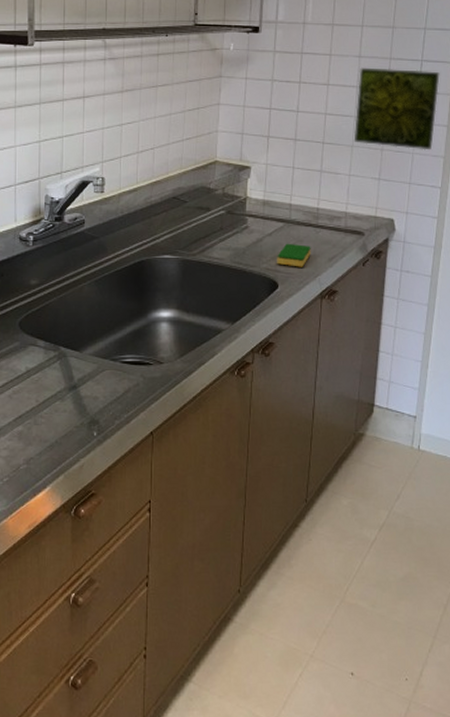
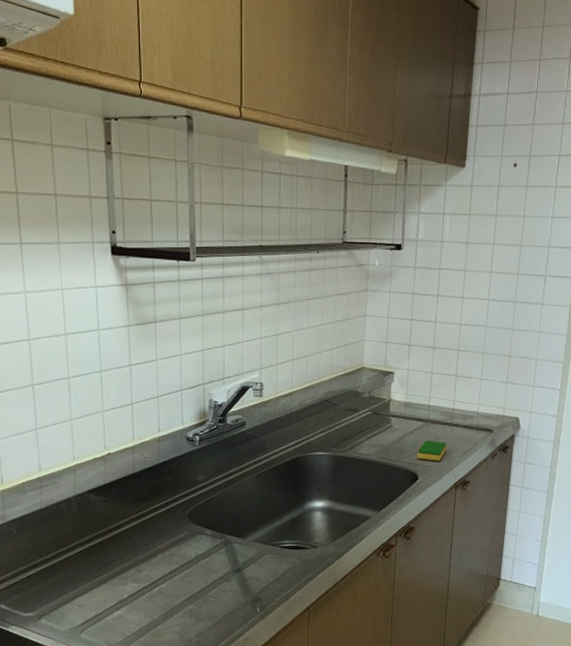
decorative tile: present [353,67,440,150] -> none [485,282,561,357]

